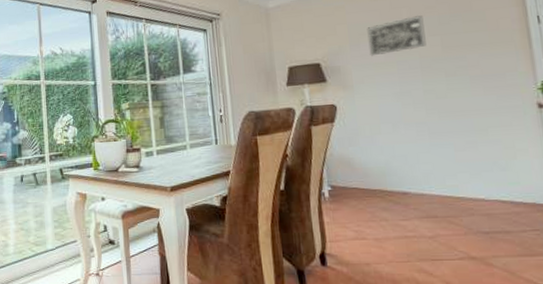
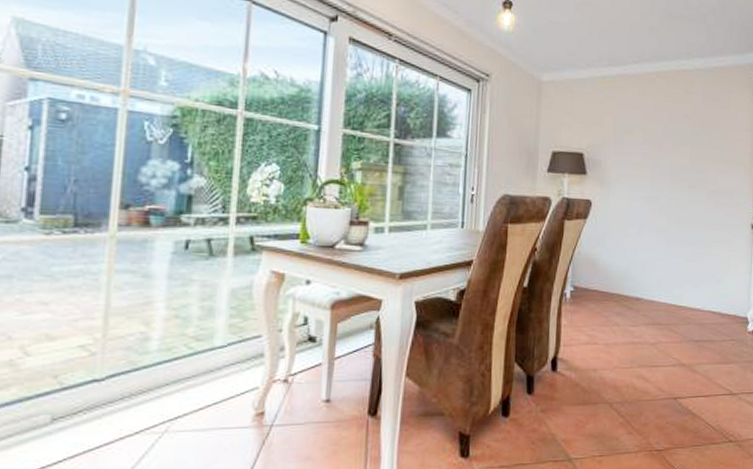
wall art: present [367,15,426,56] -> none [630,122,680,156]

